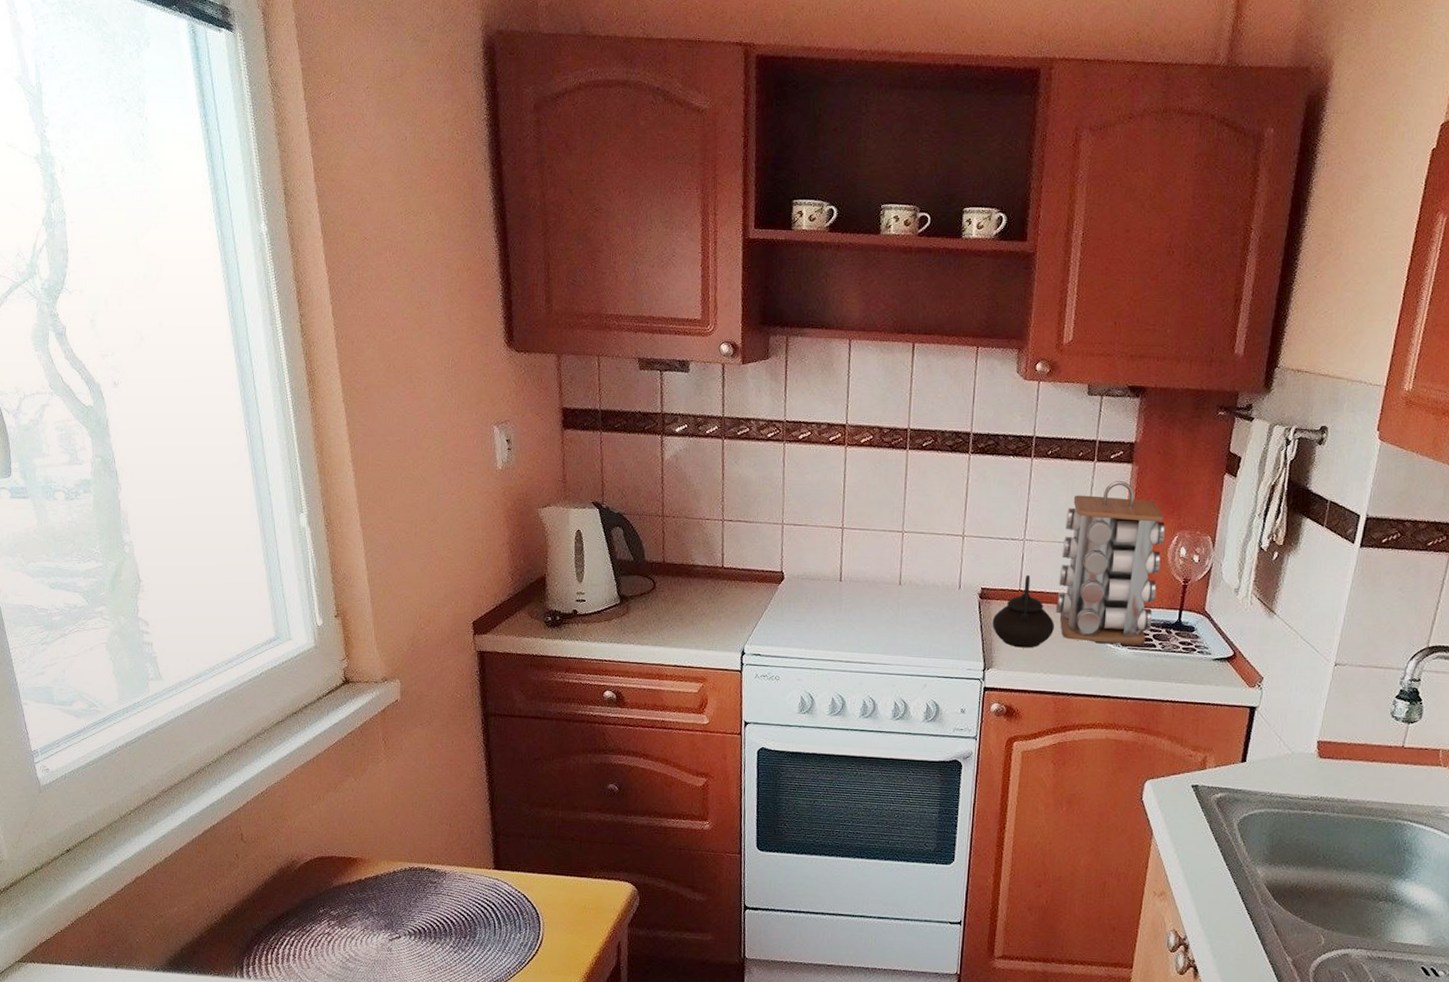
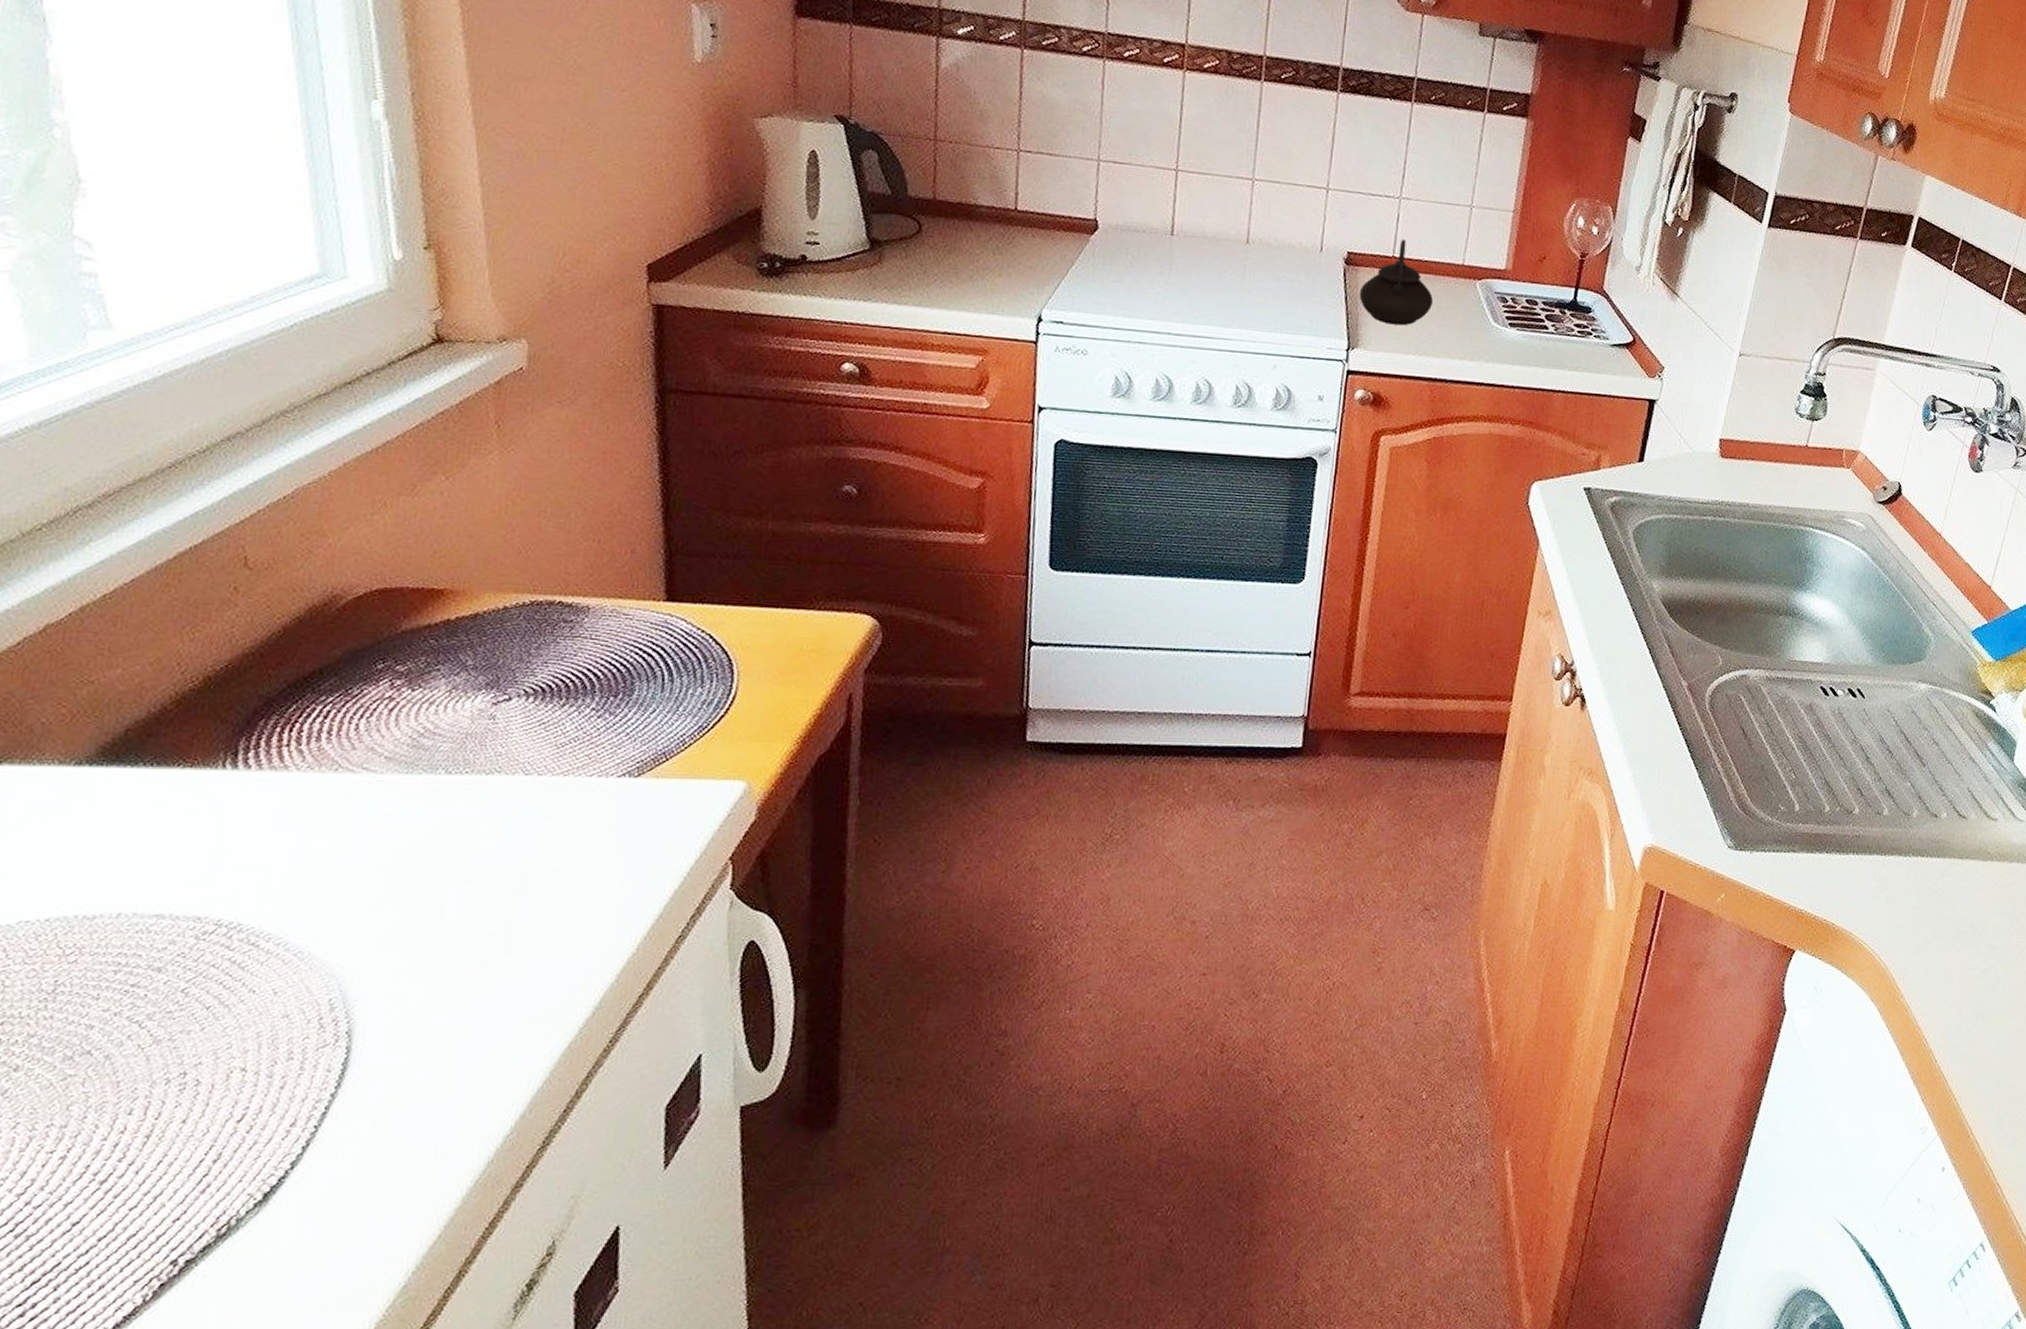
spice rack: present [1055,481,1165,645] -> none [1434,136,1562,326]

